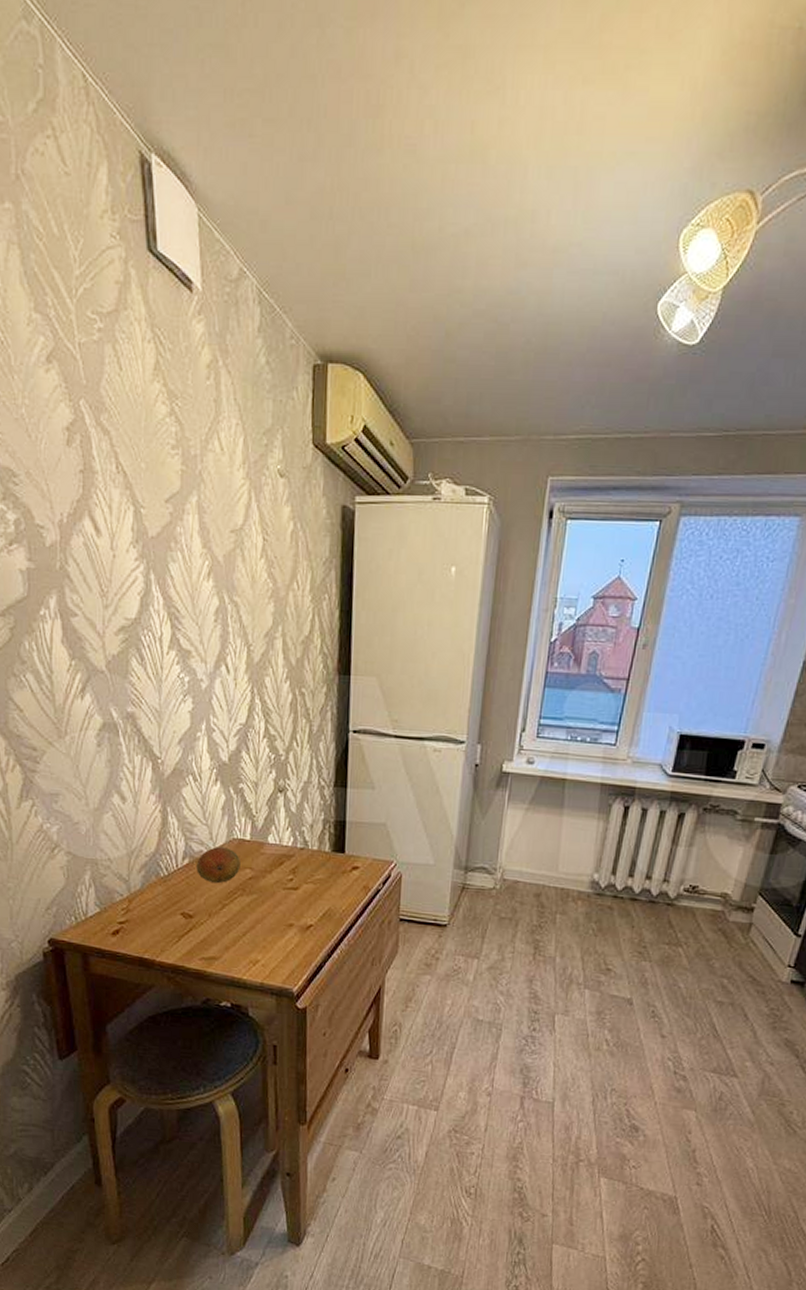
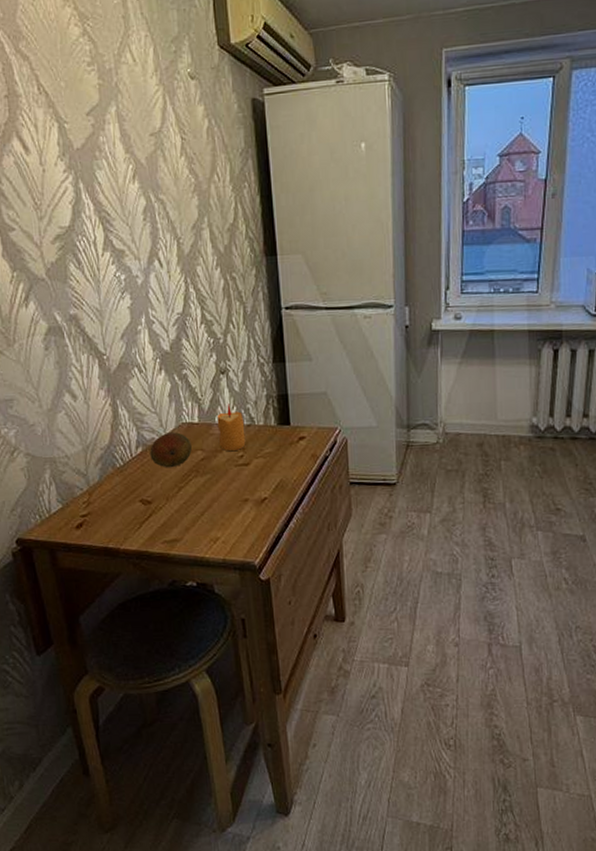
candle: none [269,822,298,874] -> present [217,402,246,452]

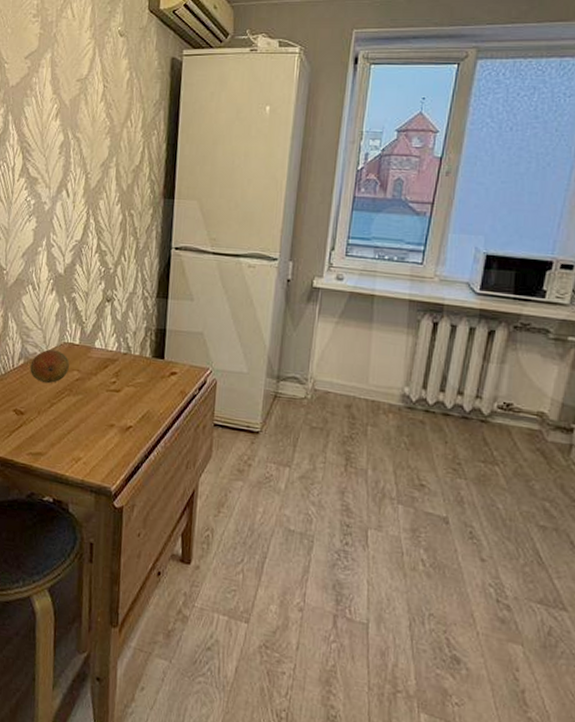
candle: present [217,402,246,452] -> none [94,329,122,377]

